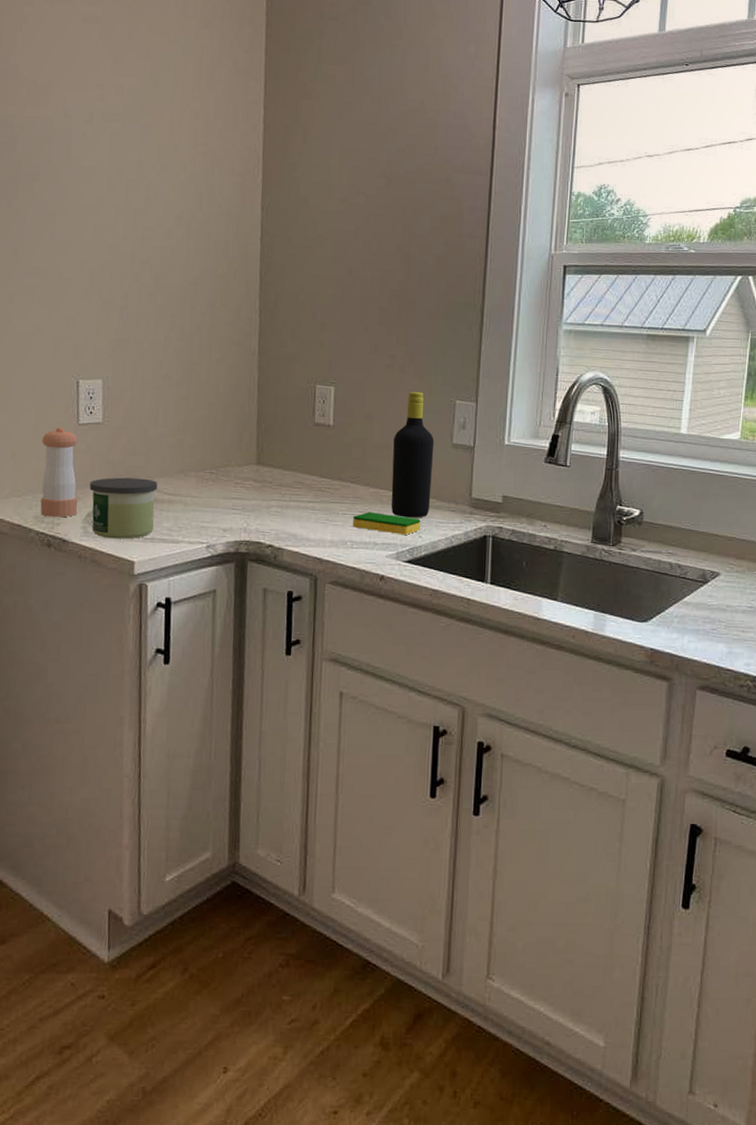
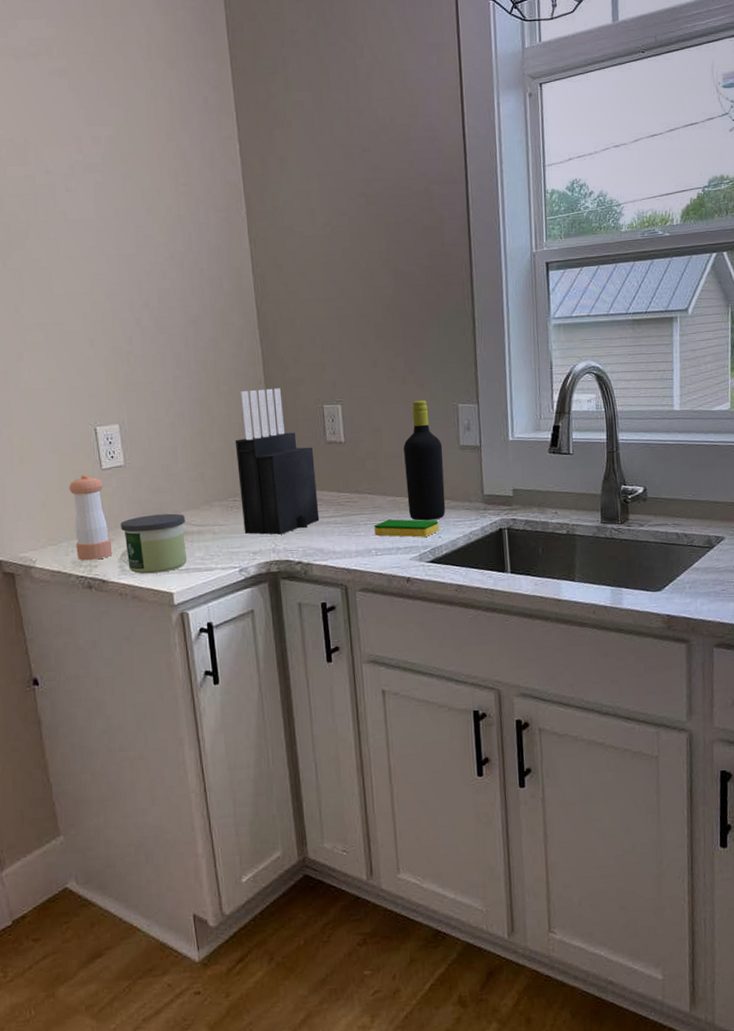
knife block: none [217,361,300,514] -> present [235,388,320,535]

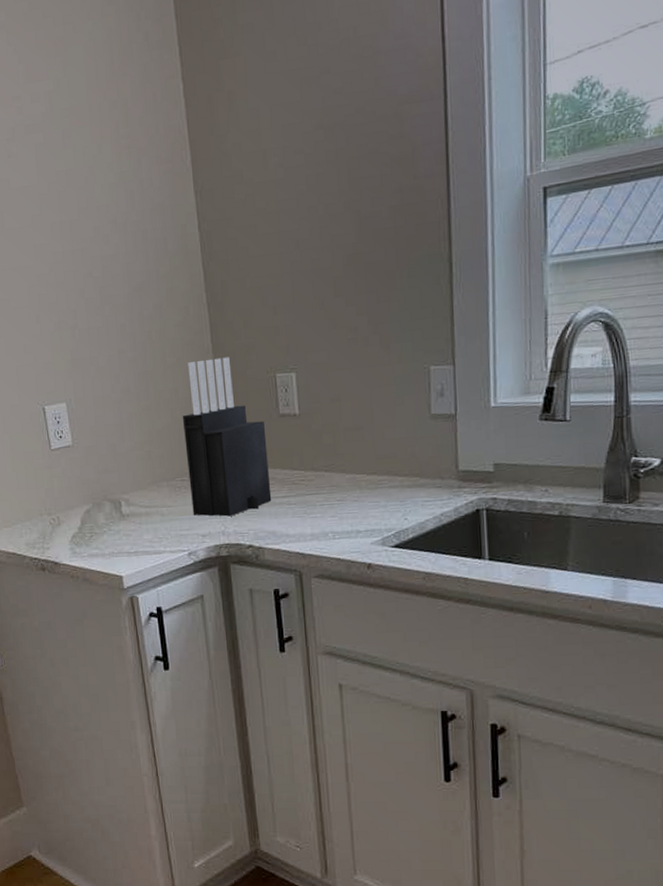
pepper shaker: present [69,474,113,561] -> none [20,455,64,543]
candle: present [121,513,188,574] -> none [70,494,136,557]
dish sponge: present [374,519,440,537] -> none [331,499,406,519]
bottle: present [403,400,446,521] -> none [365,363,413,501]

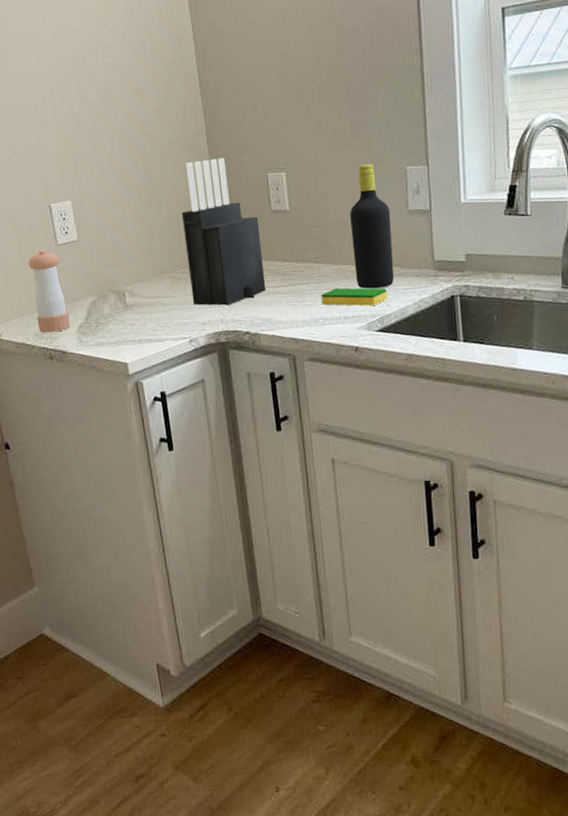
pepper shaker: none [20,455,64,543] -> present [28,250,71,333]
dish sponge: none [331,499,406,519] -> present [320,288,388,306]
bottle: none [365,363,413,501] -> present [350,163,395,289]

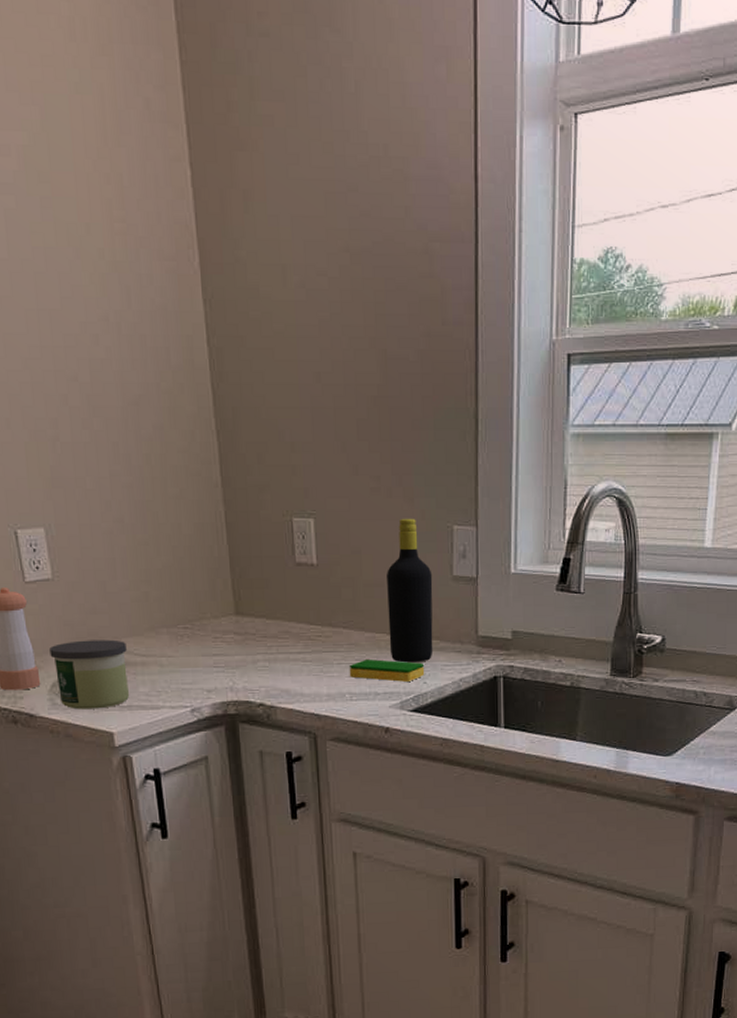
candle: none [77,286,140,345] -> present [49,639,130,710]
knife block: present [181,157,266,306] -> none [185,493,286,671]

